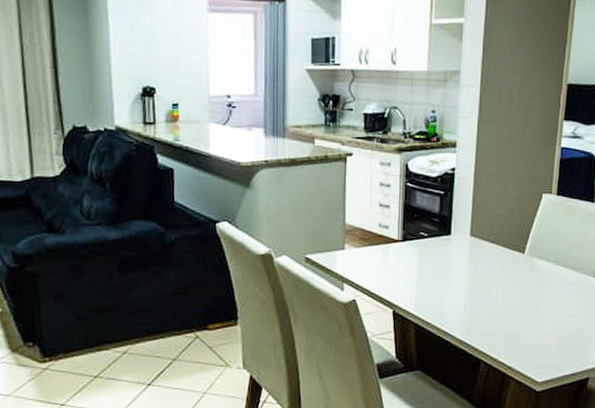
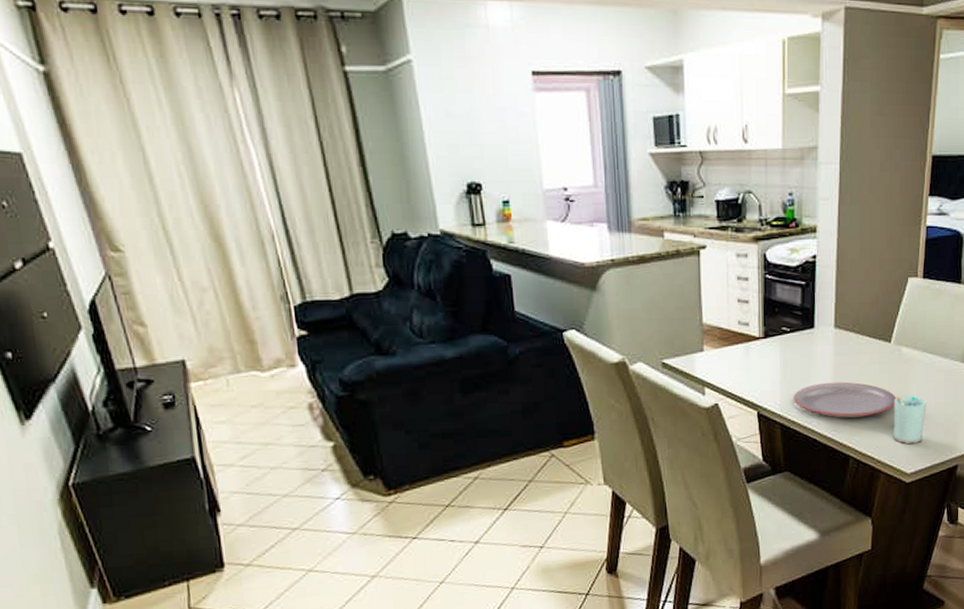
plate: none [429,287,529,323] -> present [794,382,896,418]
cup: none [525,305,559,353] -> present [894,395,927,444]

